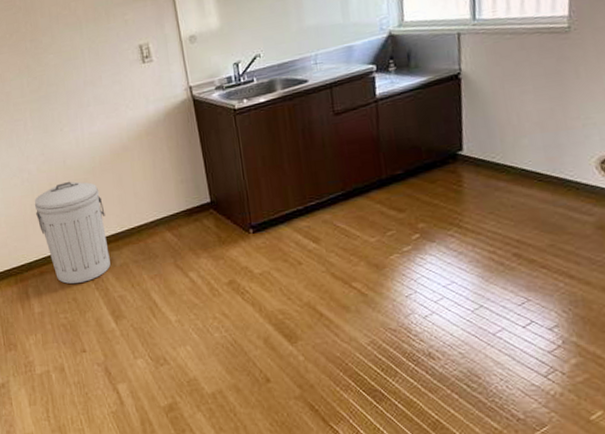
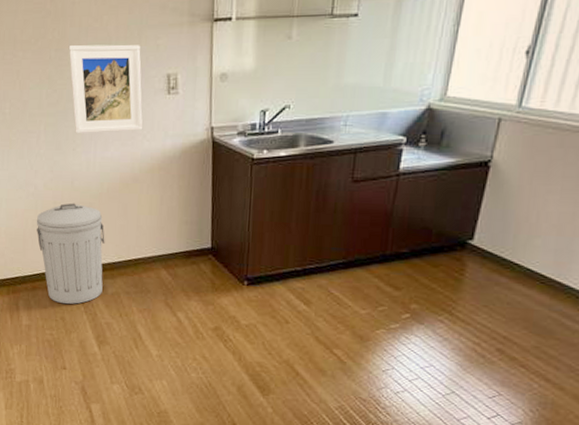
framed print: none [42,23,124,115] -> present [68,44,143,134]

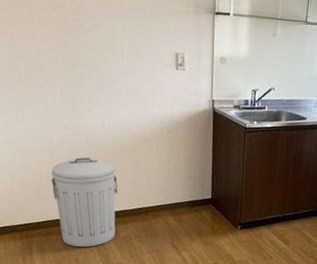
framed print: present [68,44,143,134] -> none [85,18,154,98]

